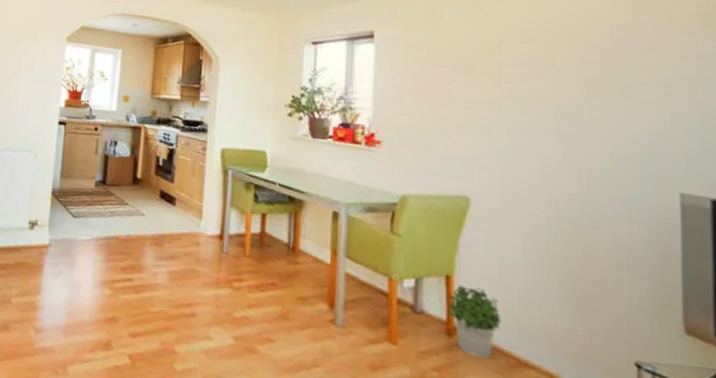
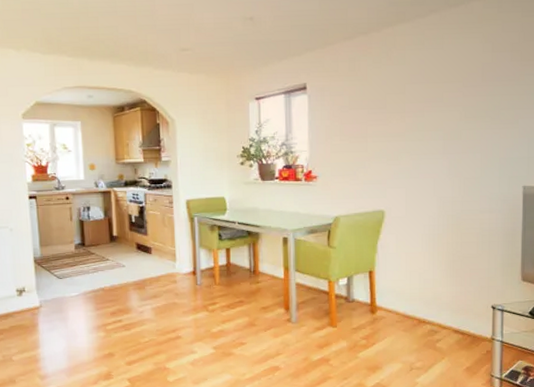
potted plant: present [447,284,501,359] -> none [371,275,407,324]

